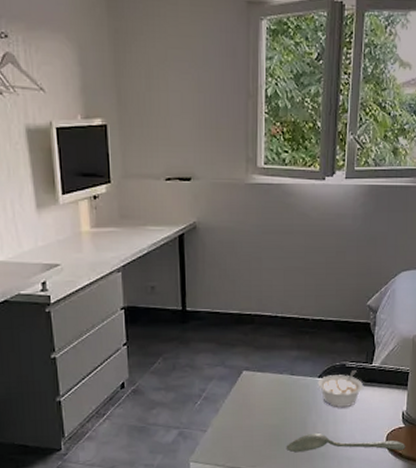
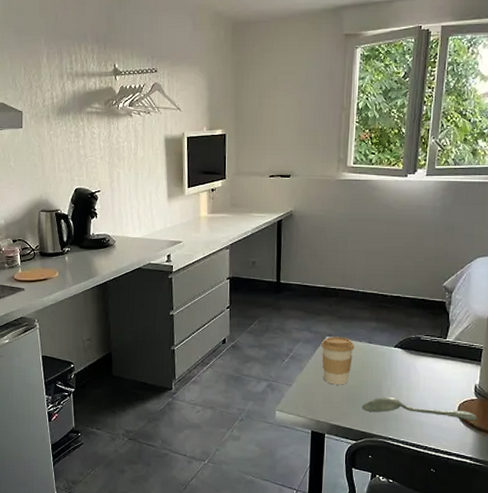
coffee cup: none [238,370,275,426] -> present [321,336,354,385]
legume: present [317,370,364,407] -> none [393,343,438,376]

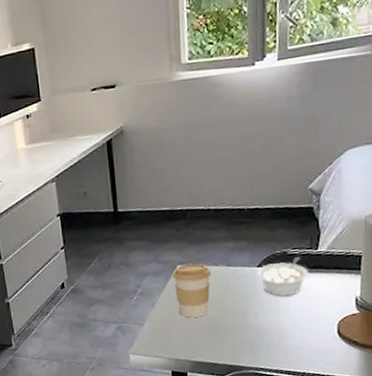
spoon: present [361,396,477,421] -> none [226,322,361,342]
legume: none [393,343,438,376] -> present [257,257,309,296]

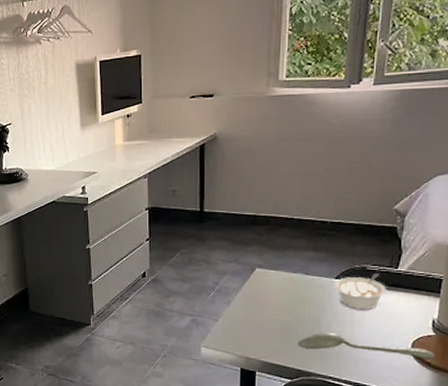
coffee cup: present [173,263,211,318] -> none [251,268,289,320]
spoon: none [226,322,361,342] -> present [297,332,435,359]

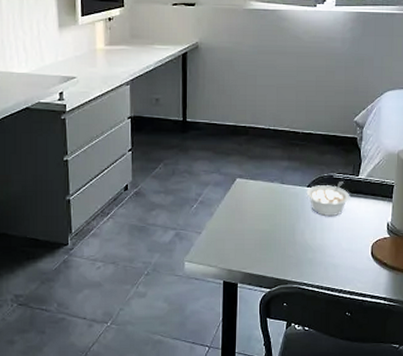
spoon: present [297,332,435,359] -> none [275,239,390,260]

